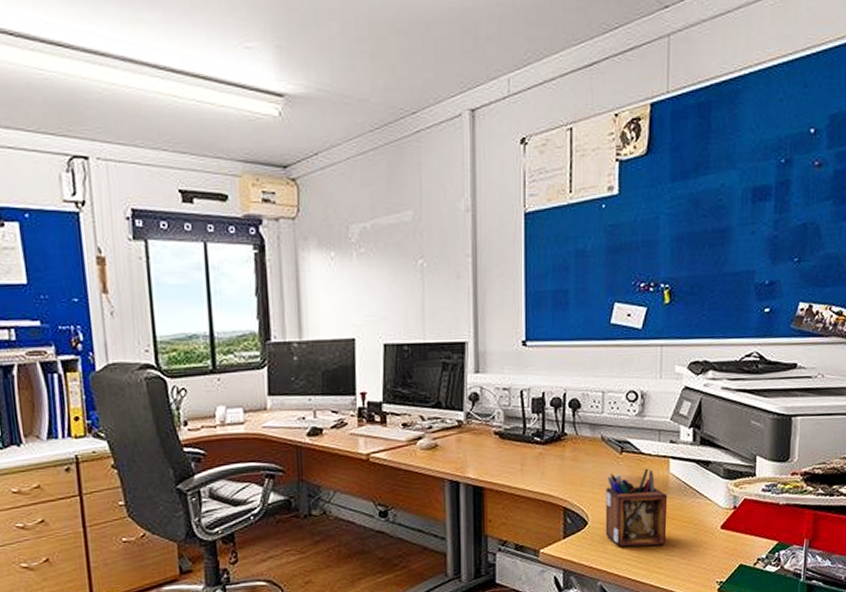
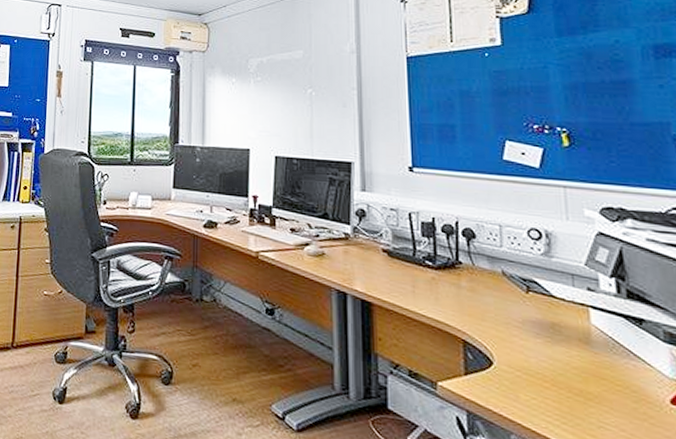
desk organizer: present [605,468,668,547] -> none [512,312,597,409]

